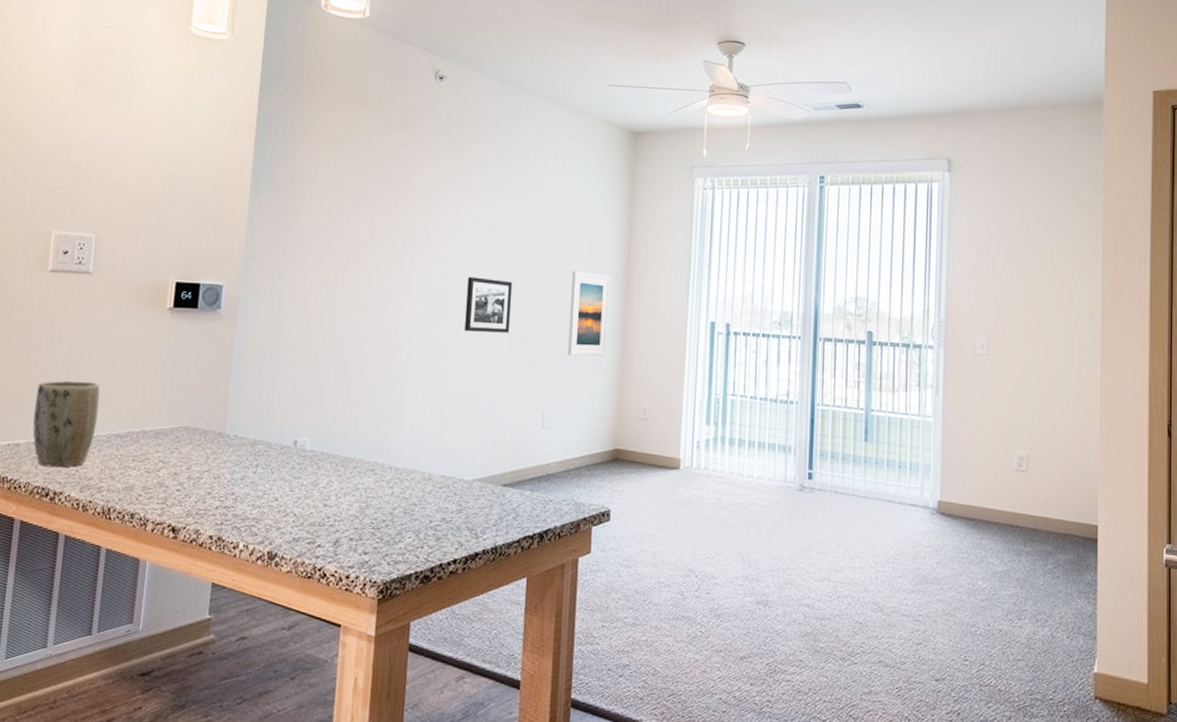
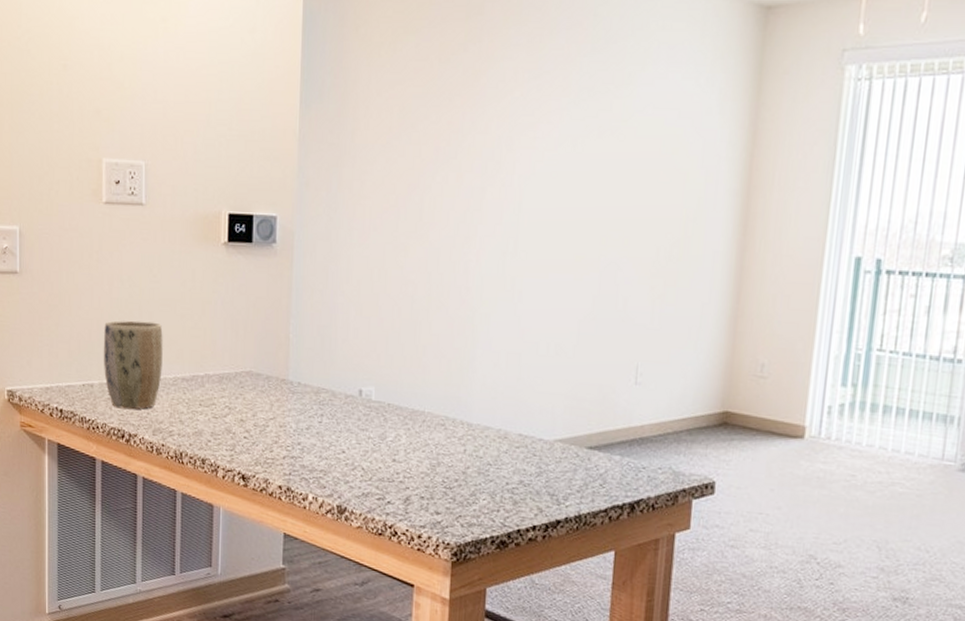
picture frame: present [465,276,513,333] -> none [544,202,603,271]
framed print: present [567,271,610,357] -> none [667,193,725,300]

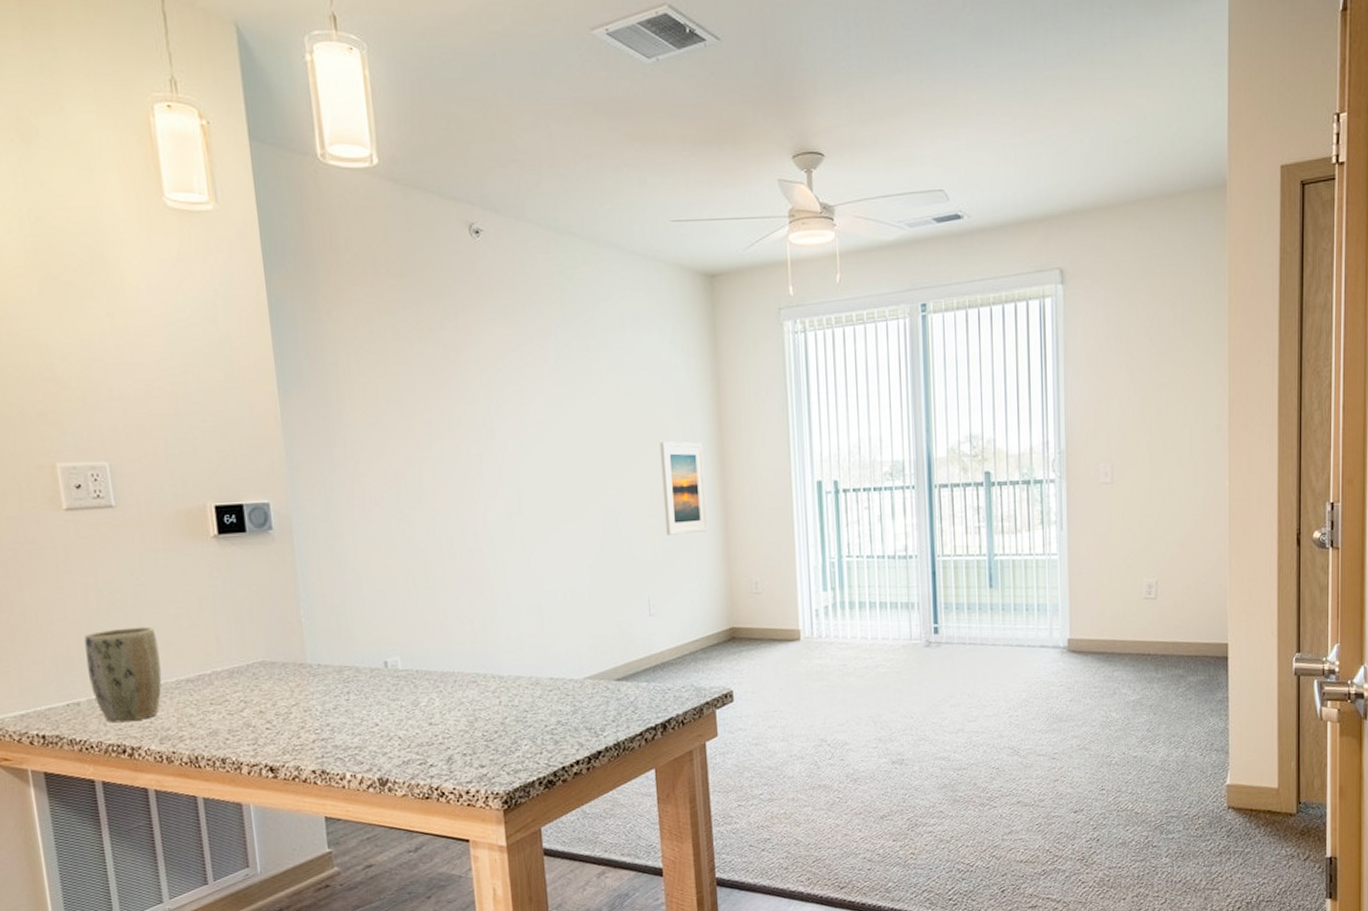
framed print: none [667,193,725,300] -> present [659,441,709,535]

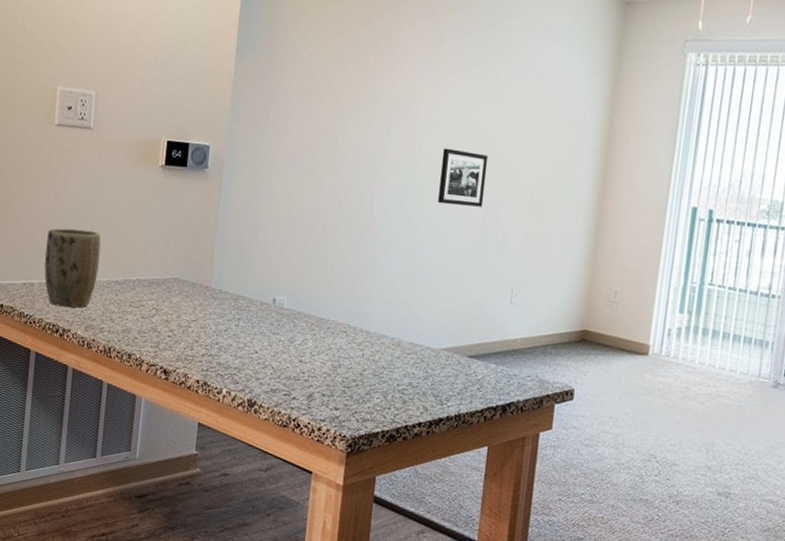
picture frame: none [544,461,600,523] -> present [438,148,489,207]
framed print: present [659,441,709,535] -> none [539,147,589,236]

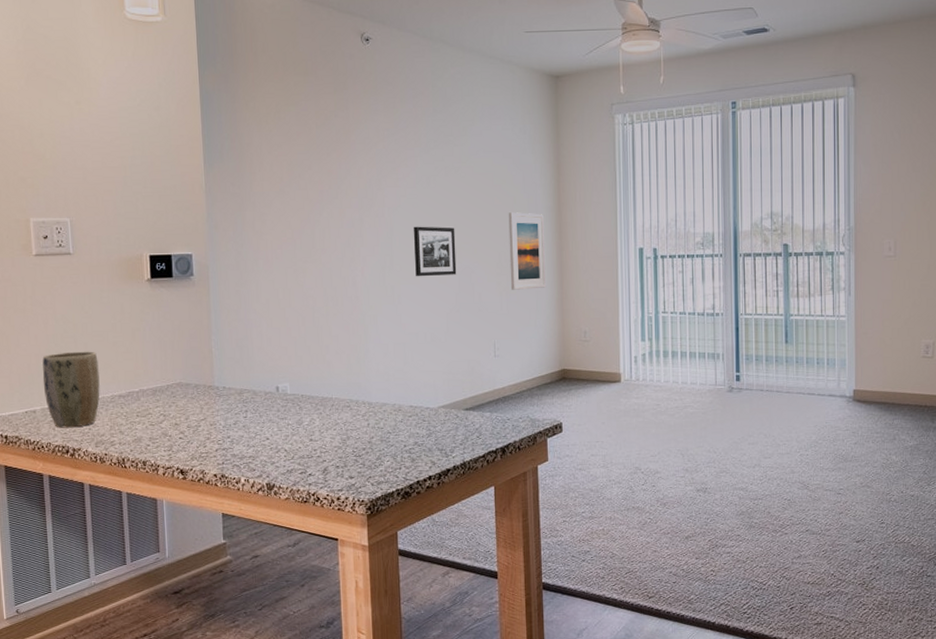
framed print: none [539,147,589,236] -> present [508,212,547,290]

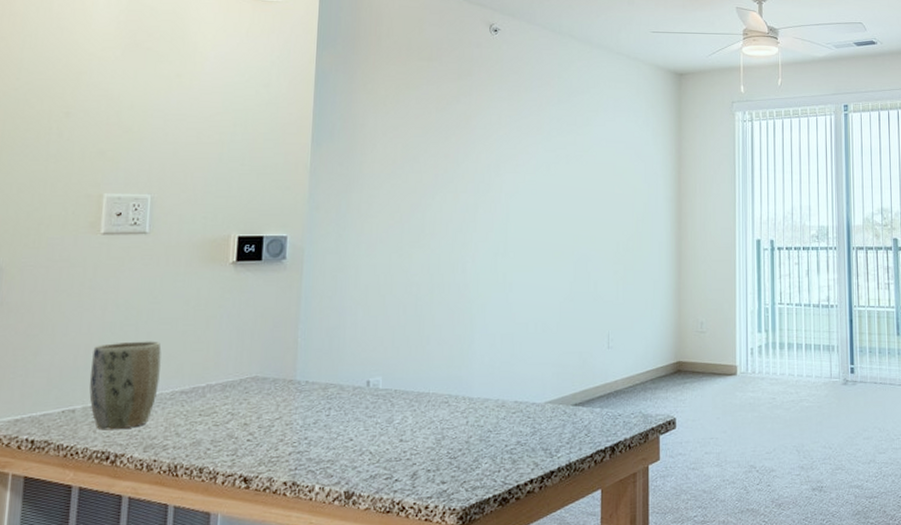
picture frame: present [413,226,457,277] -> none [529,213,574,265]
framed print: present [508,212,547,290] -> none [627,202,664,279]

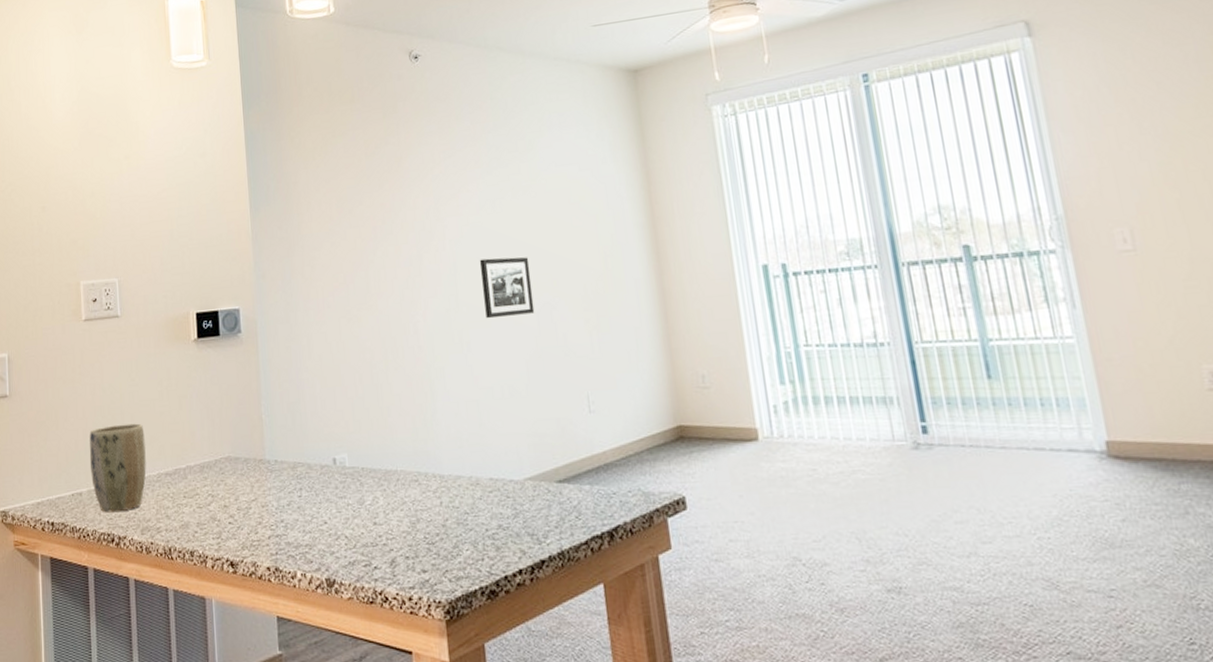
picture frame: none [529,213,574,265] -> present [479,257,535,319]

